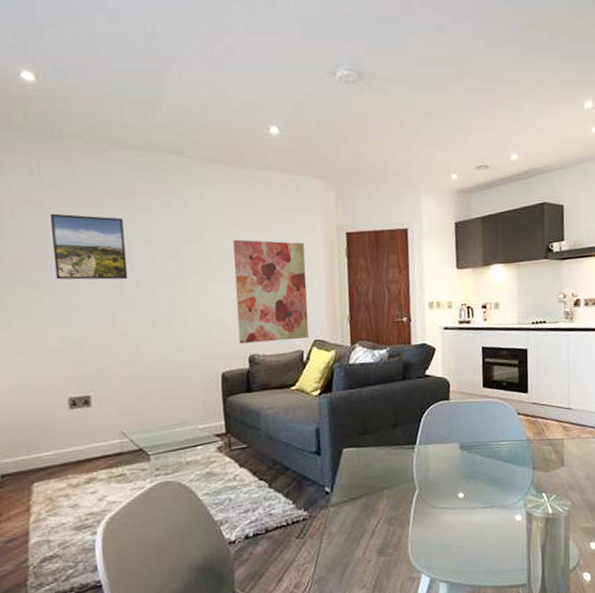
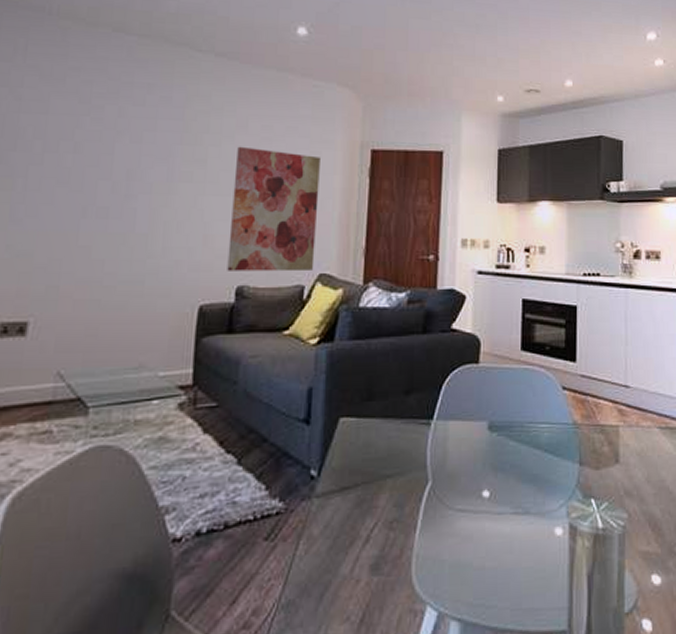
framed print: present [50,213,128,280] -> none [17,98,111,181]

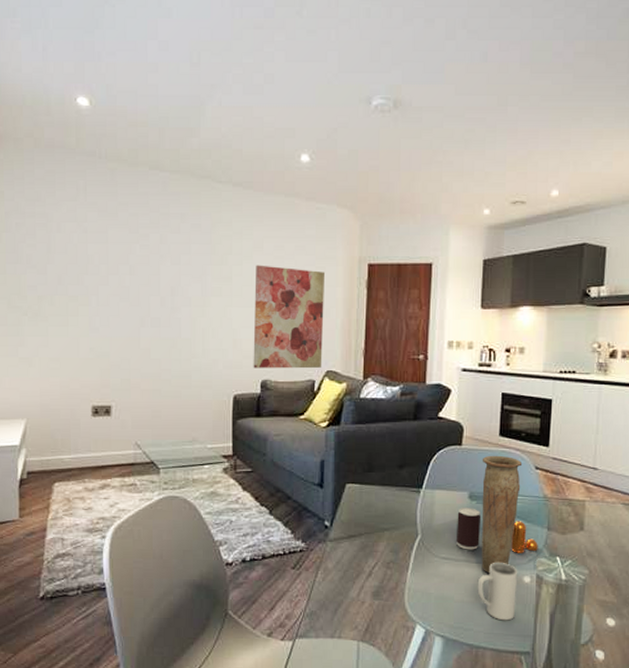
beverage can: none [473,441,504,497] -> present [455,507,481,550]
mug: none [501,511,549,590] -> present [477,563,518,621]
vase: none [502,374,548,526] -> present [481,455,523,573]
pepper shaker: none [539,455,570,497] -> present [511,521,538,553]

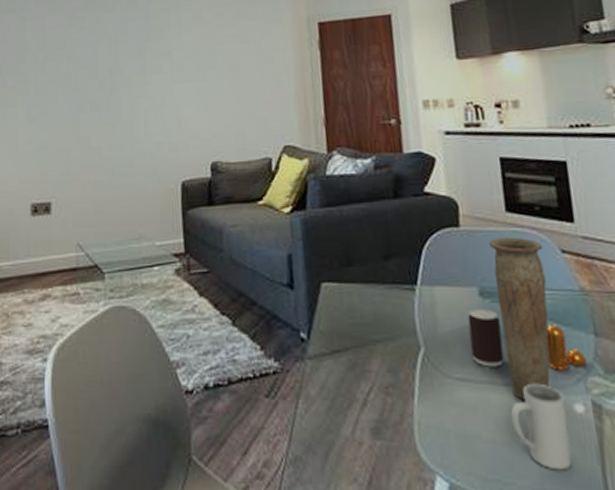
wall art: present [253,265,324,369] -> none [196,35,278,149]

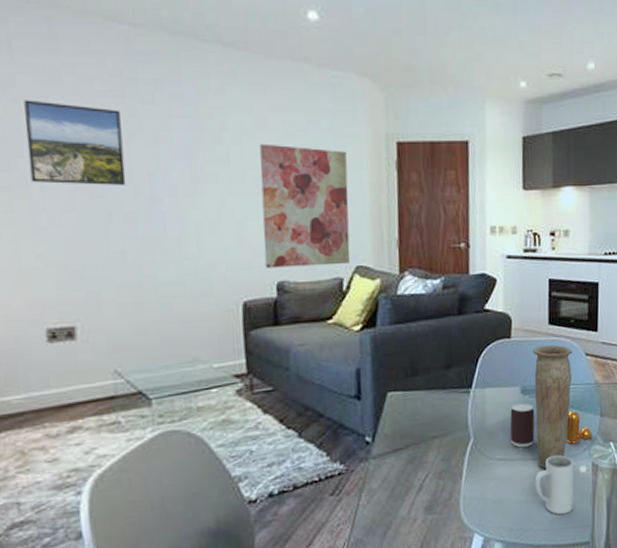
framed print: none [28,18,93,82] -> present [24,99,126,185]
wall art: none [196,35,278,149] -> present [260,143,351,268]

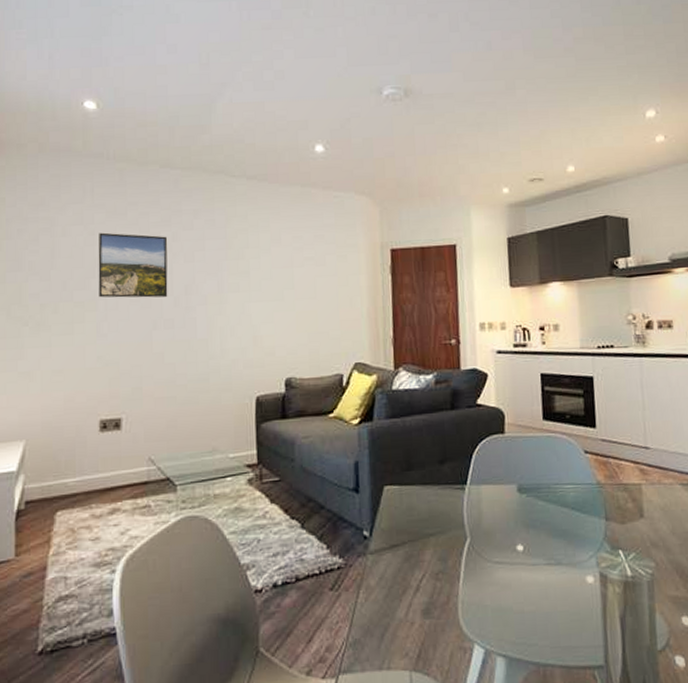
wall art: present [260,143,351,268] -> none [274,257,350,366]
beverage can: present [510,403,535,448] -> none [507,502,535,551]
vase: present [532,344,573,468] -> none [527,441,572,575]
mug: present [534,455,575,515] -> none [537,562,582,631]
pepper shaker: present [566,410,592,444] -> none [568,512,598,550]

